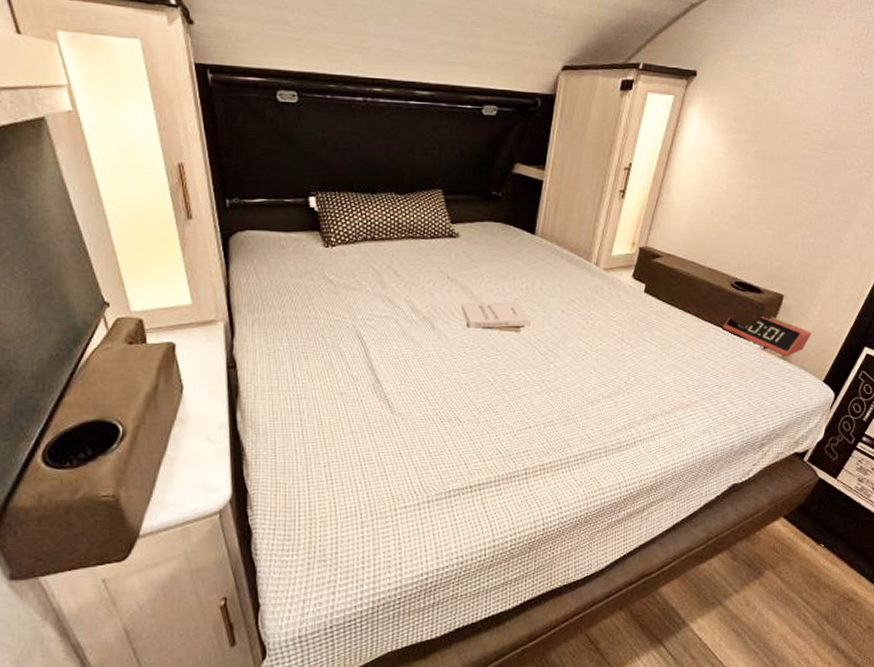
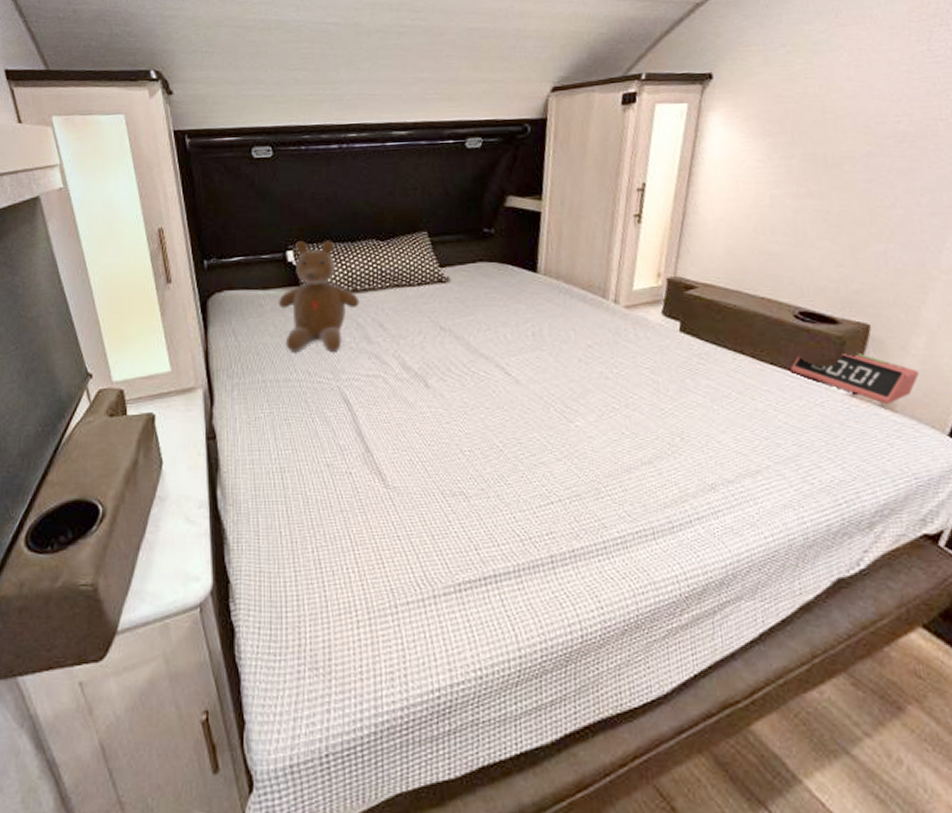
stuffed bear: none [299,188,377,293] -> present [277,240,360,352]
books: present [461,302,531,332] -> none [457,352,542,386]

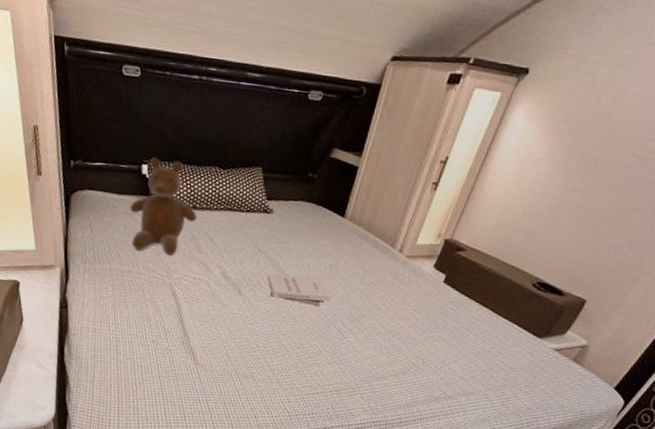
books: none [457,352,542,386] -> present [267,274,331,306]
alarm clock: present [790,352,919,405] -> none [517,314,610,361]

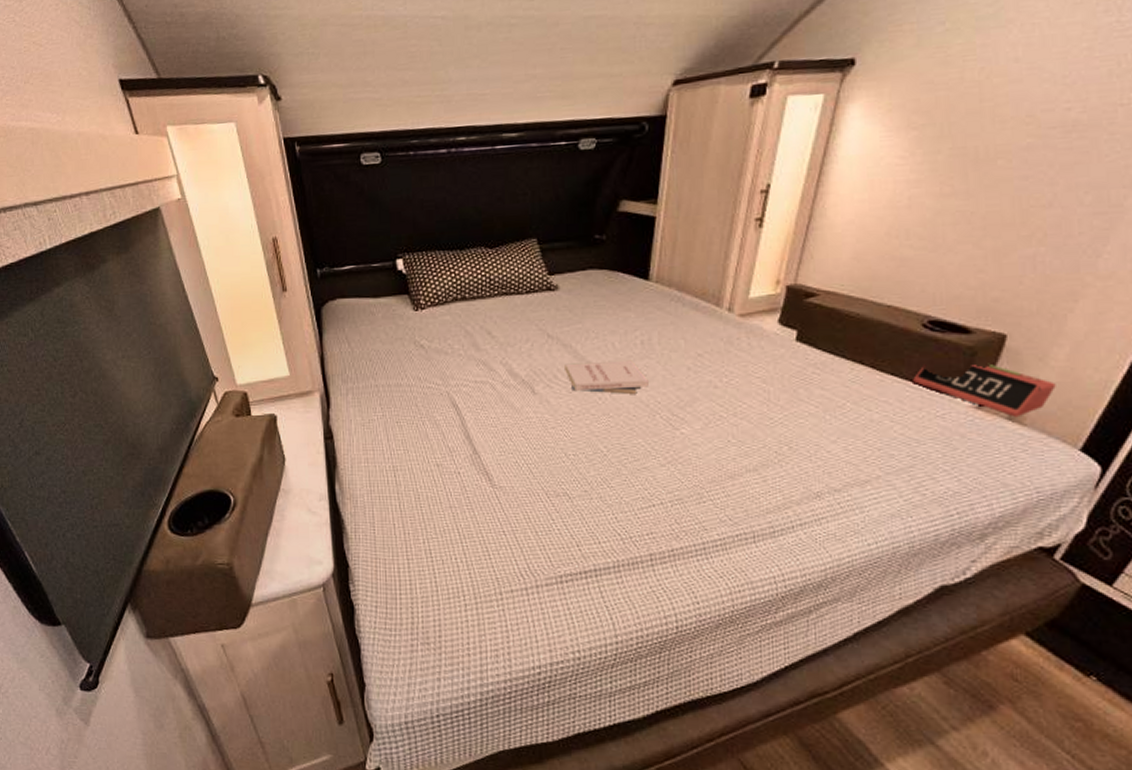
stuffed bear: present [129,158,197,255] -> none [388,248,468,358]
alarm clock: none [517,314,610,361] -> present [913,363,1056,418]

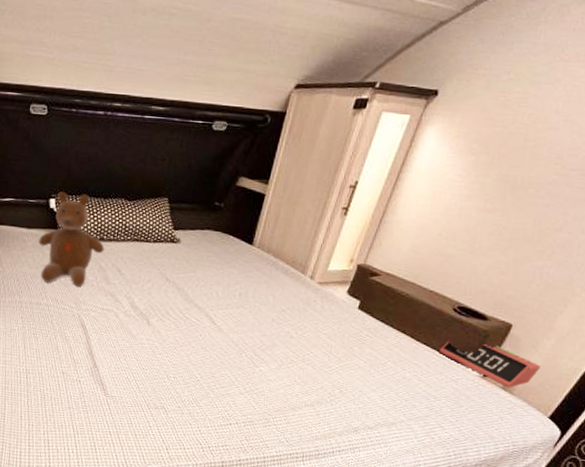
stuffed bear: none [388,248,468,358] -> present [38,192,105,286]
books: present [565,360,649,394] -> none [176,303,241,335]

